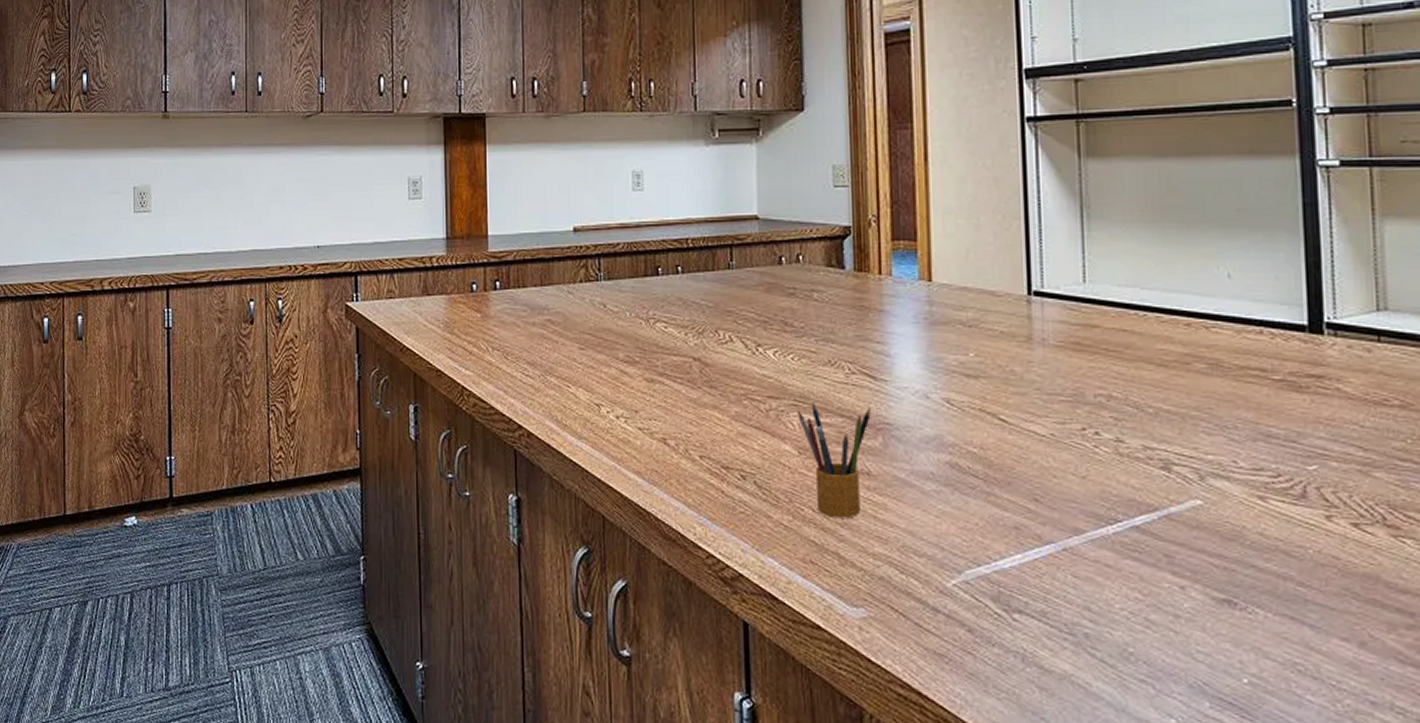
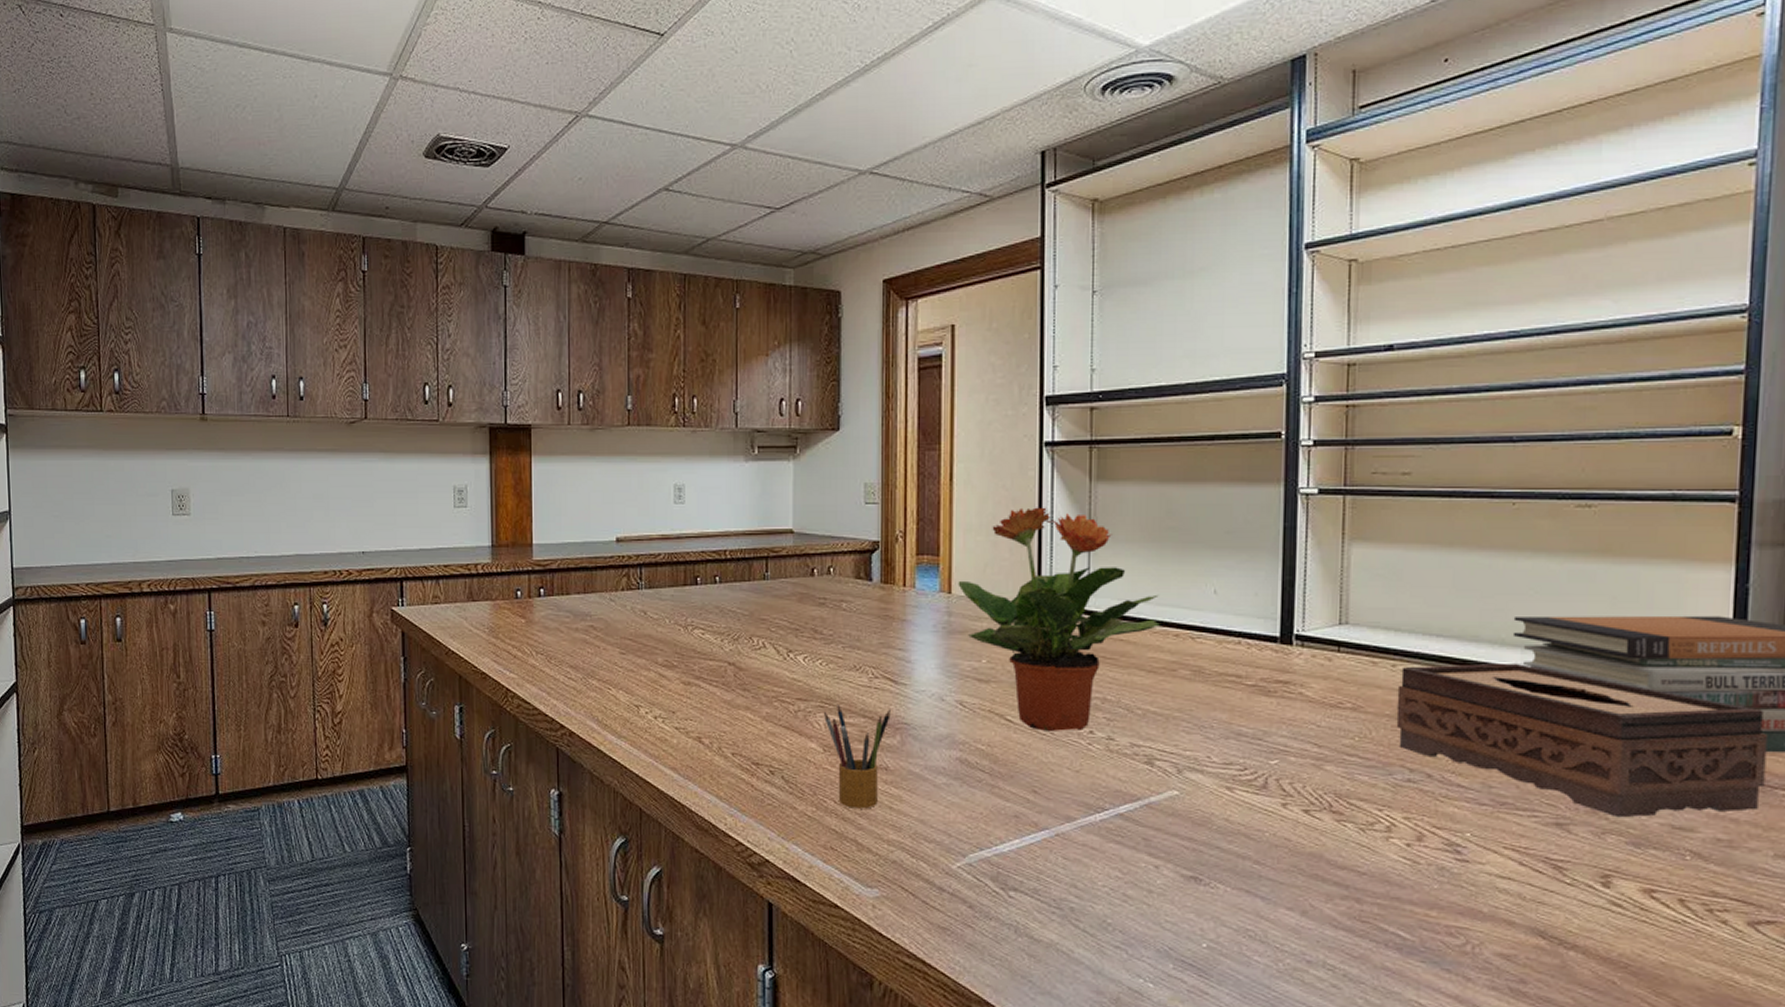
potted plant: none [938,187,1168,434] -> present [958,507,1160,732]

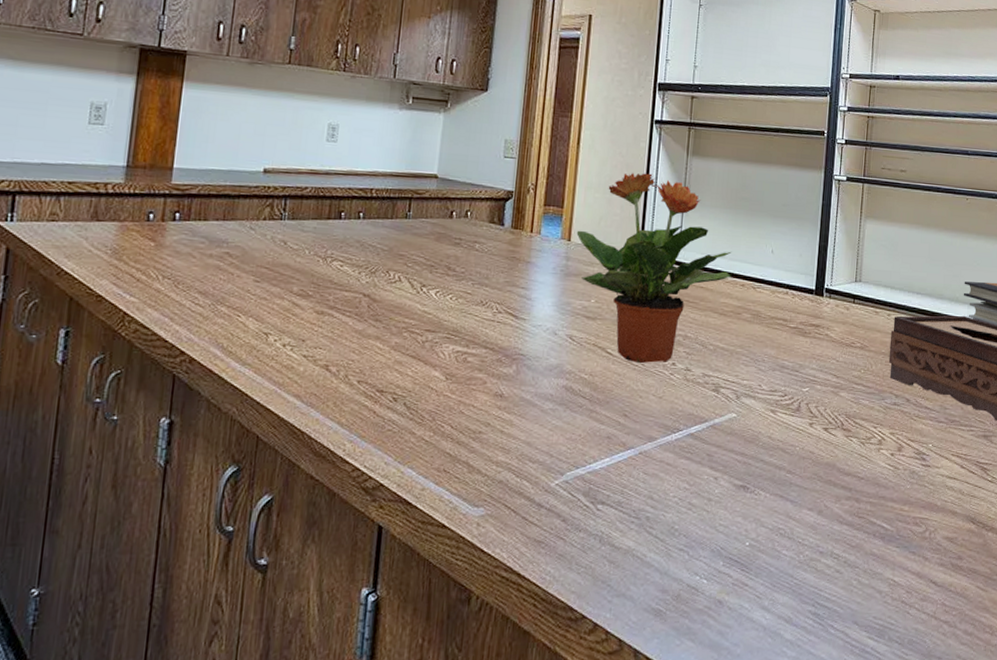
pencil box: present [824,705,891,809] -> none [449,336,510,433]

